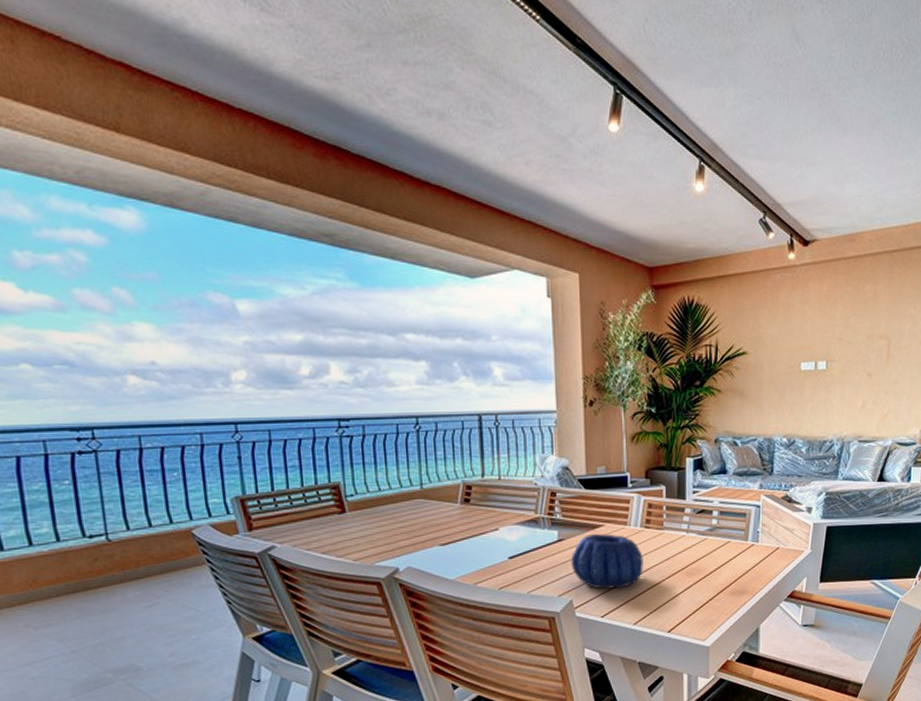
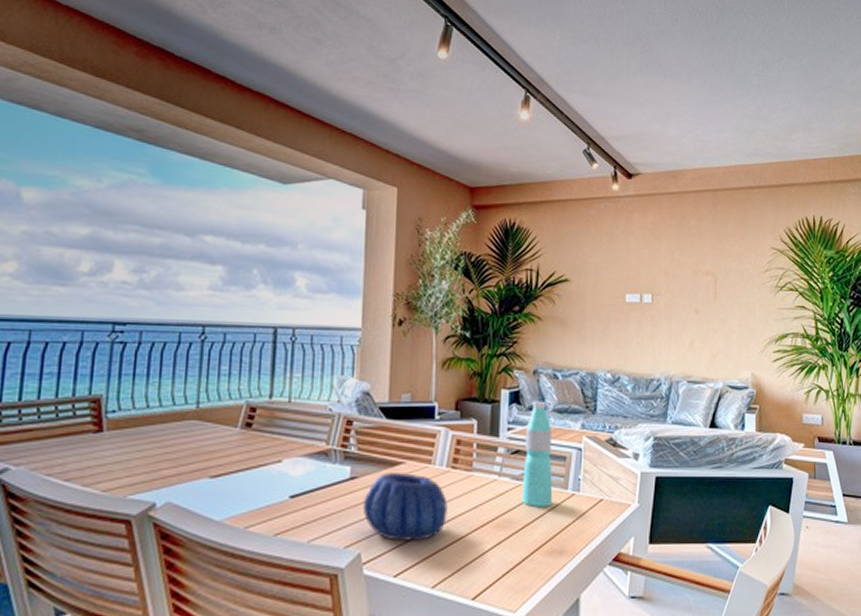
water bottle: none [707,466,735,557] -> present [521,401,553,507]

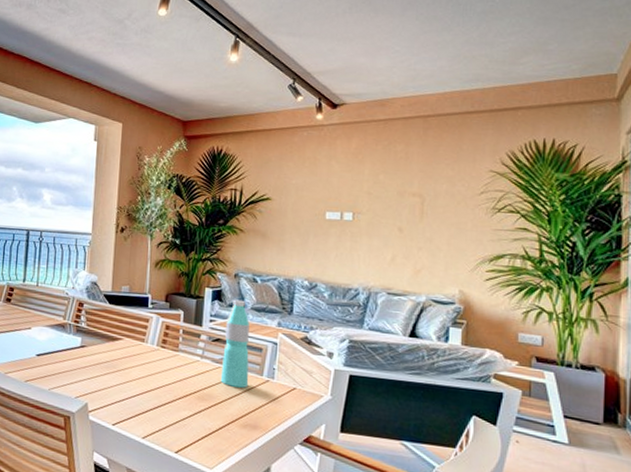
decorative bowl: present [362,473,448,541] -> none [89,345,157,401]

